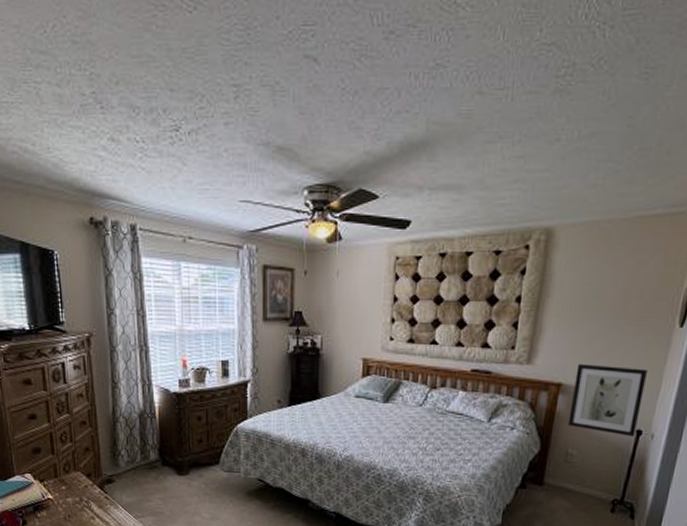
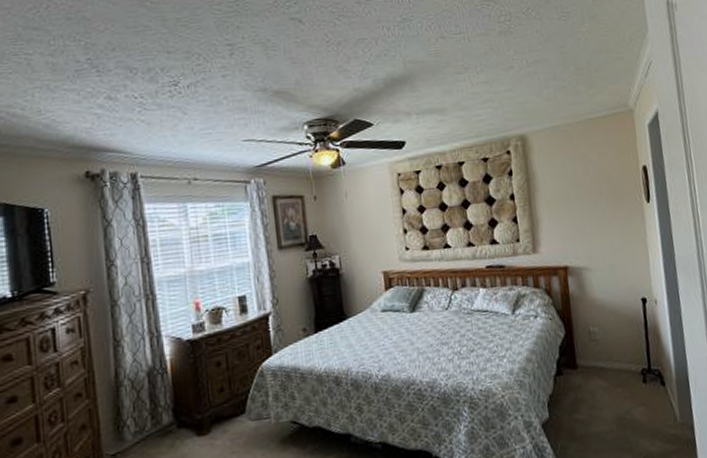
wall art: present [567,363,649,438] -> none [576,242,642,306]

